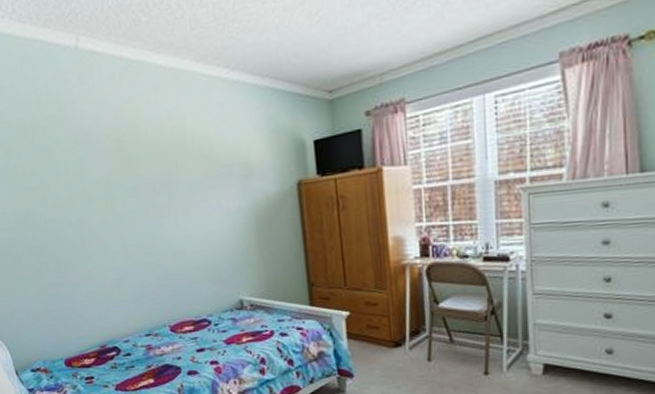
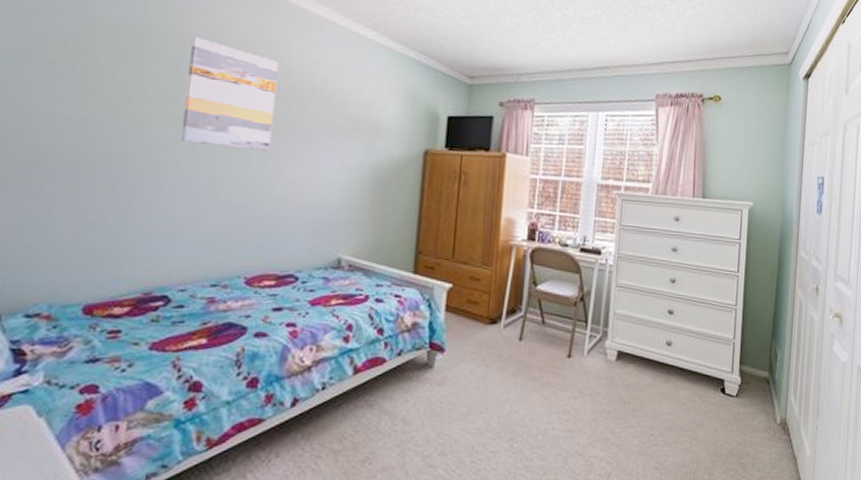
wall art: none [79,119,162,216] -> present [181,37,279,151]

